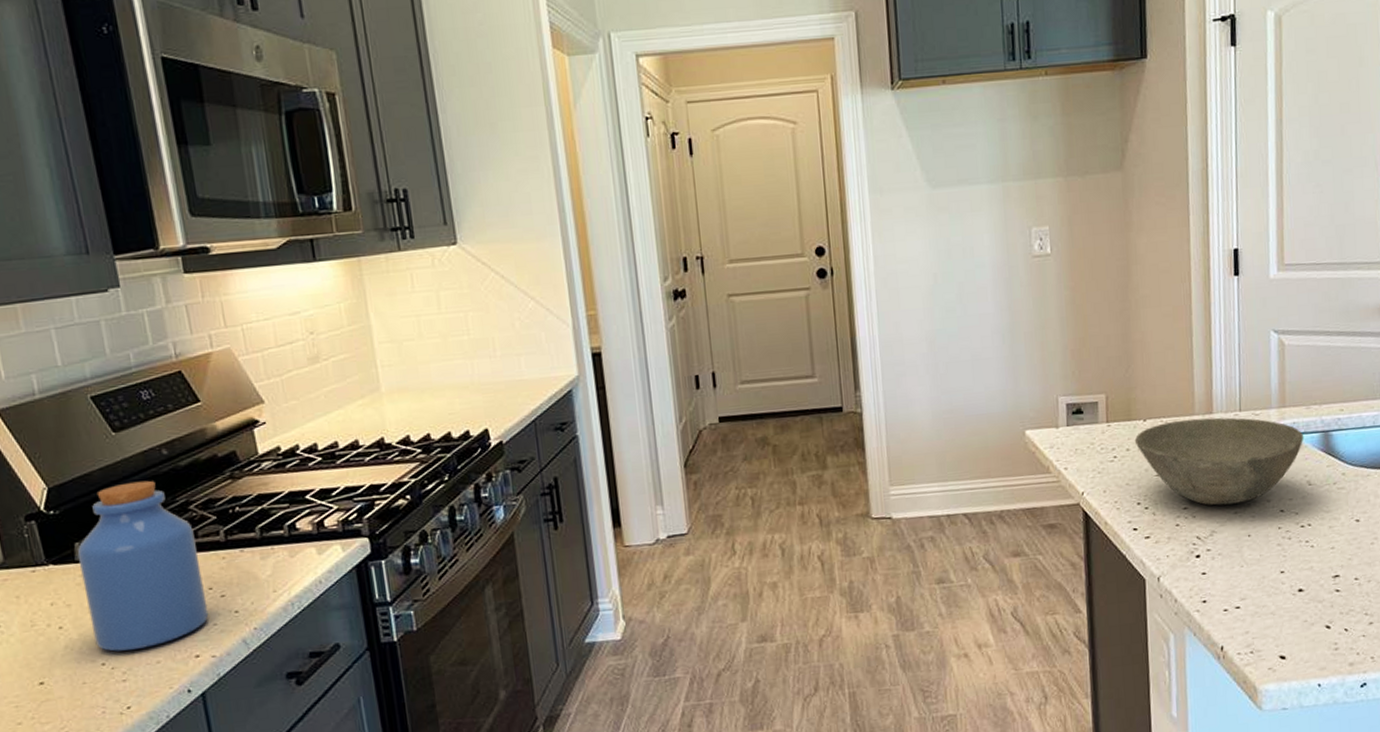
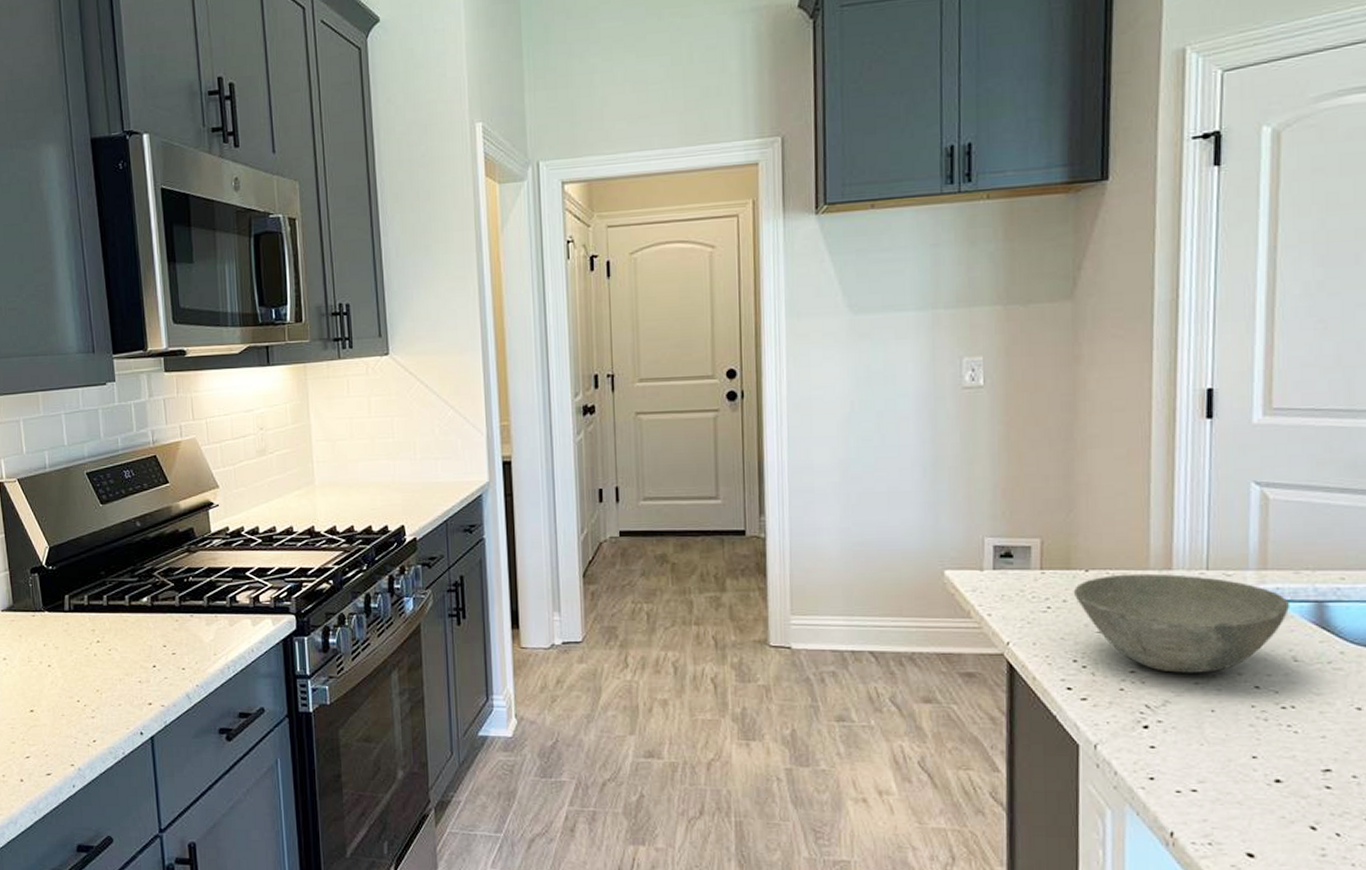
jar: present [77,480,209,652] -> none [66,547,162,691]

